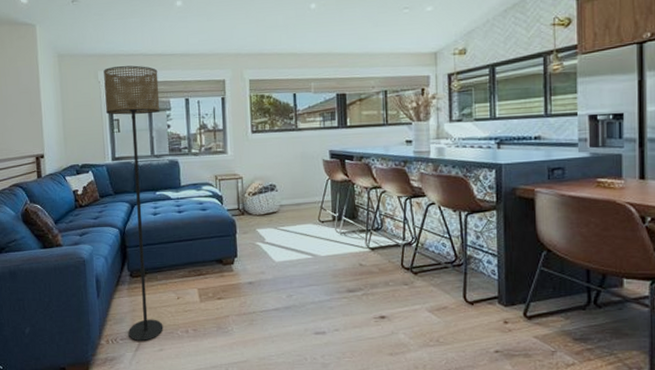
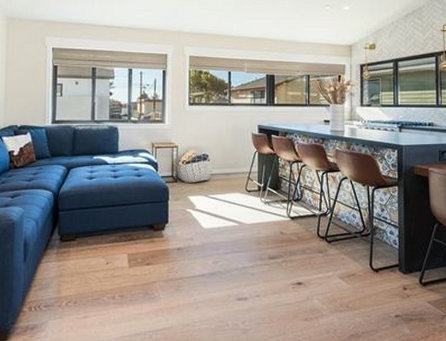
floor lamp: present [104,65,163,342] -> none [49,34,104,309]

